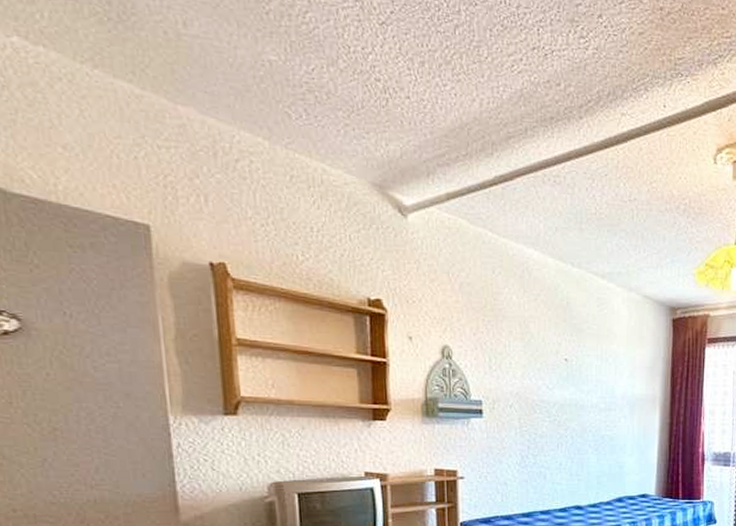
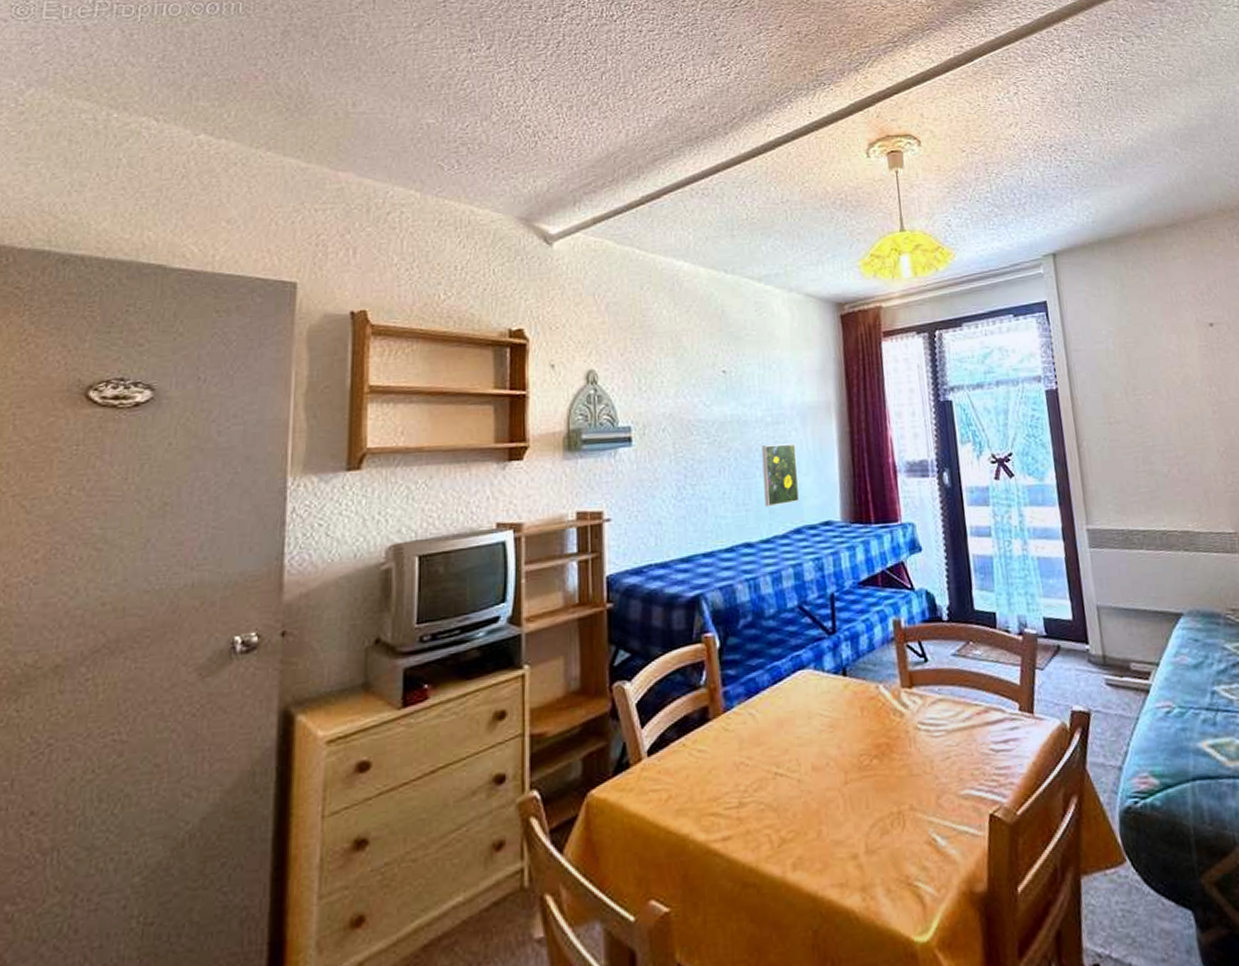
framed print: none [594,428,624,479] -> present [761,443,800,507]

